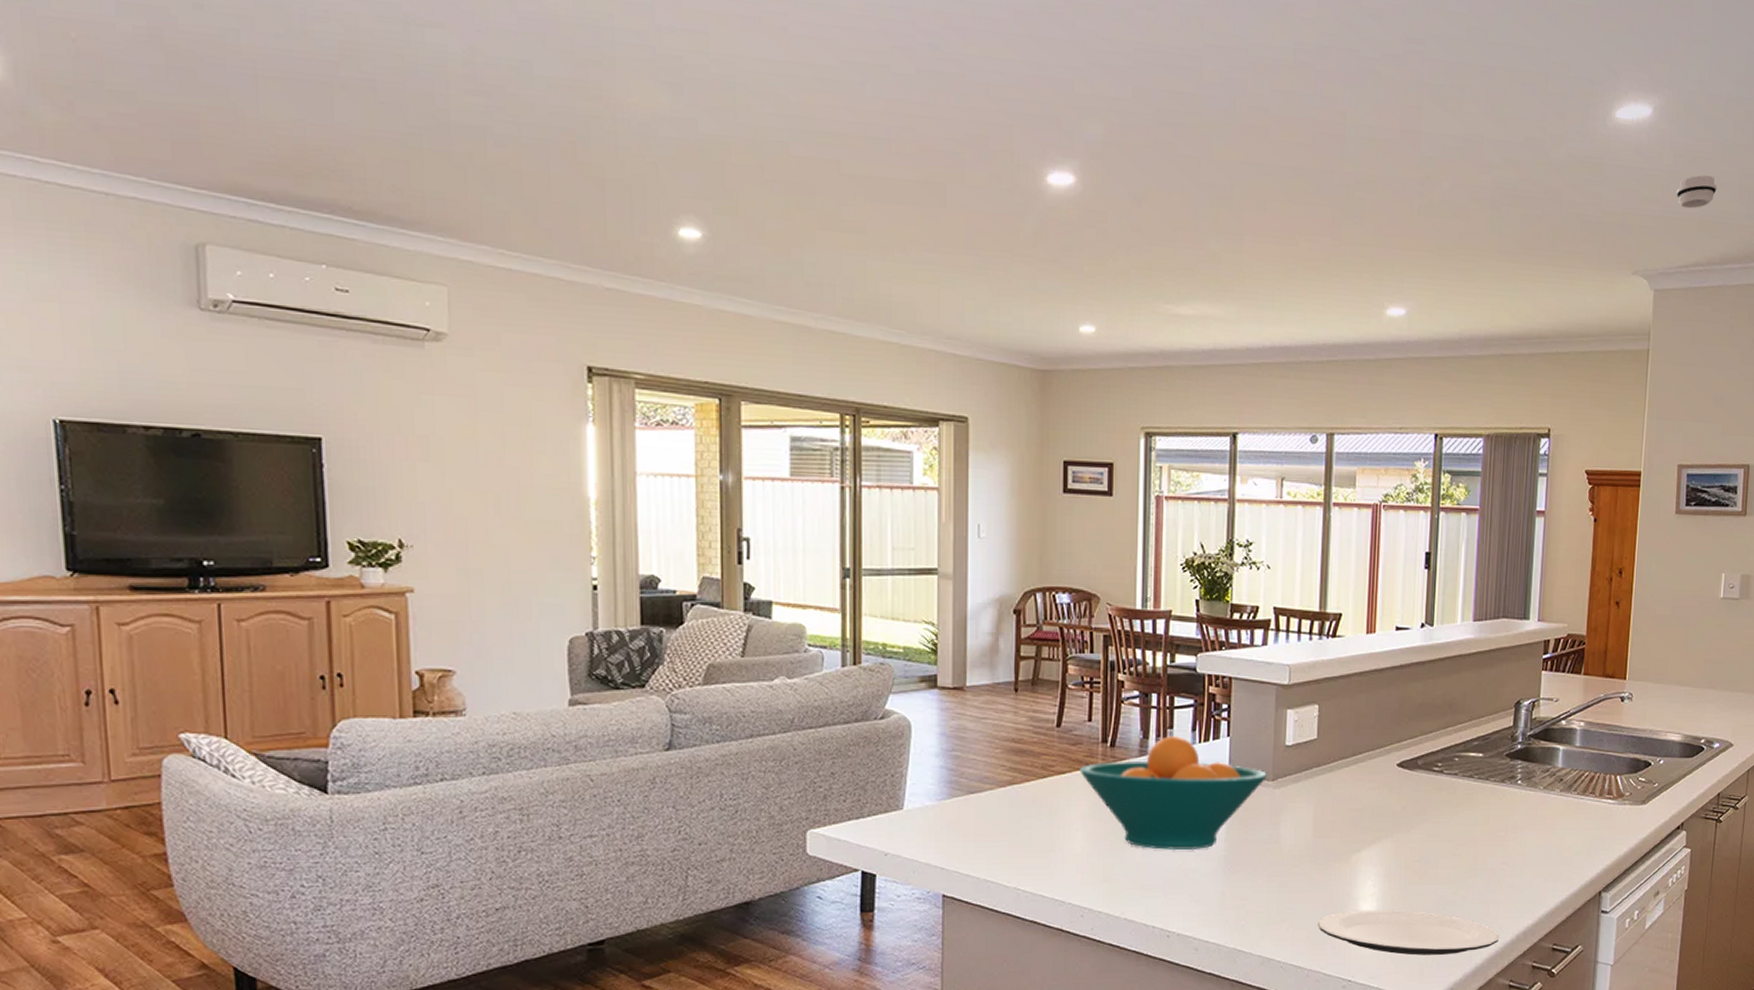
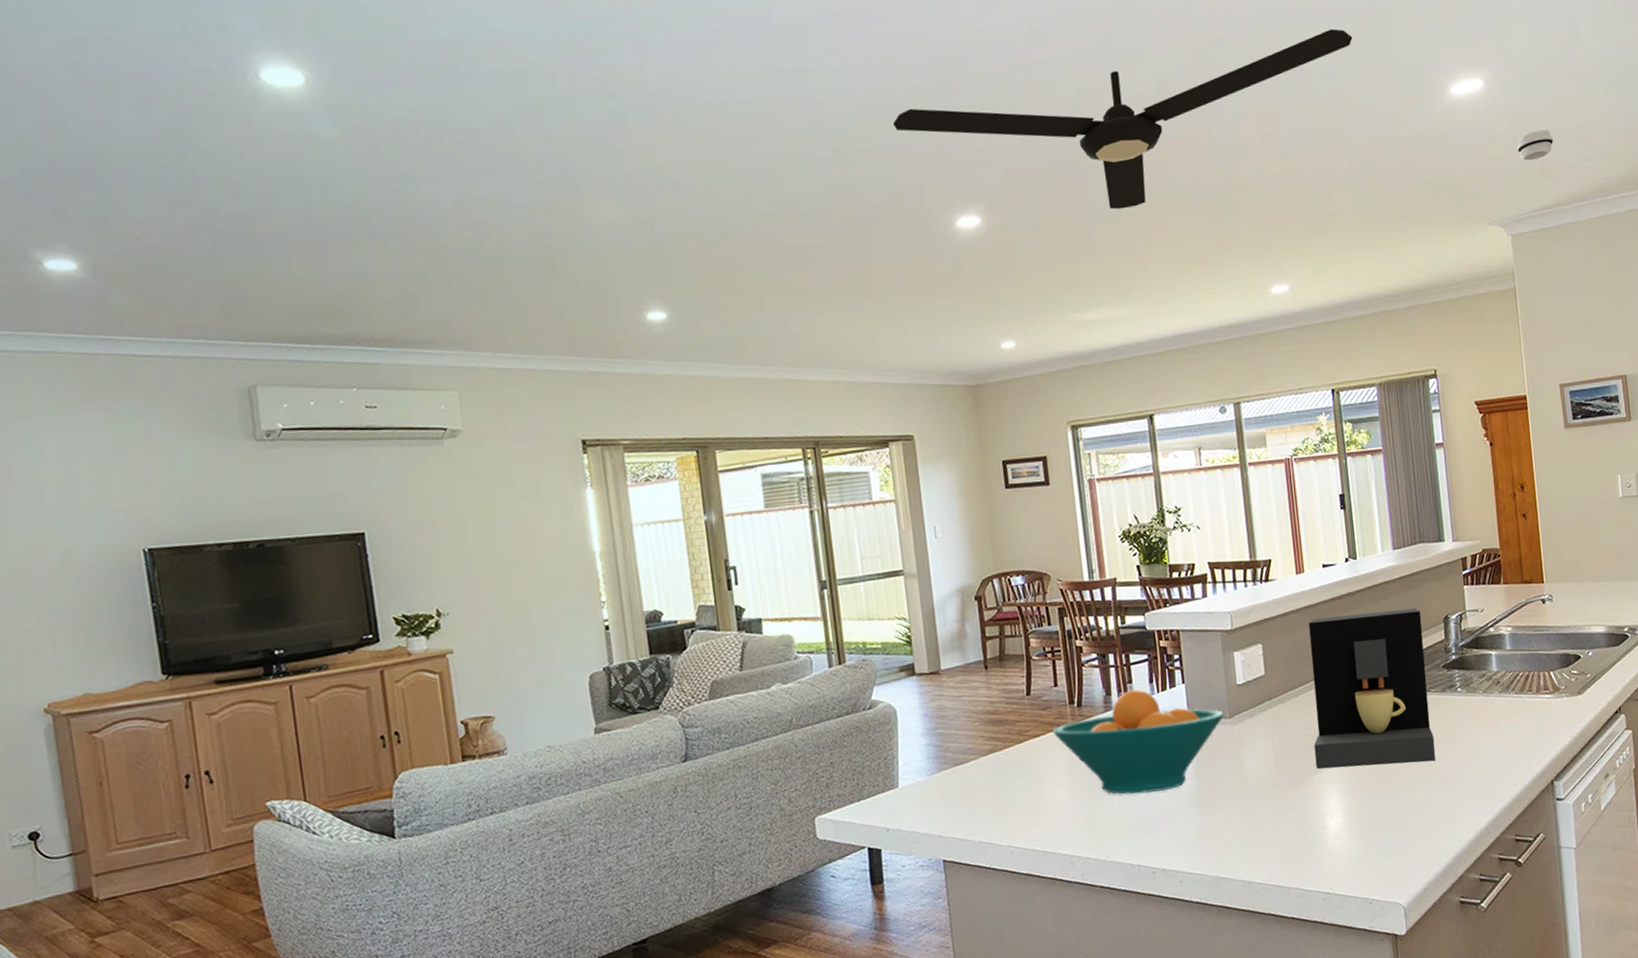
ceiling fan: none [990,19,1519,192] -> present [893,29,1353,210]
plate: present [1317,909,1500,956] -> none [1290,820,1464,863]
coffee maker: none [1356,684,1492,855] -> present [1308,607,1435,769]

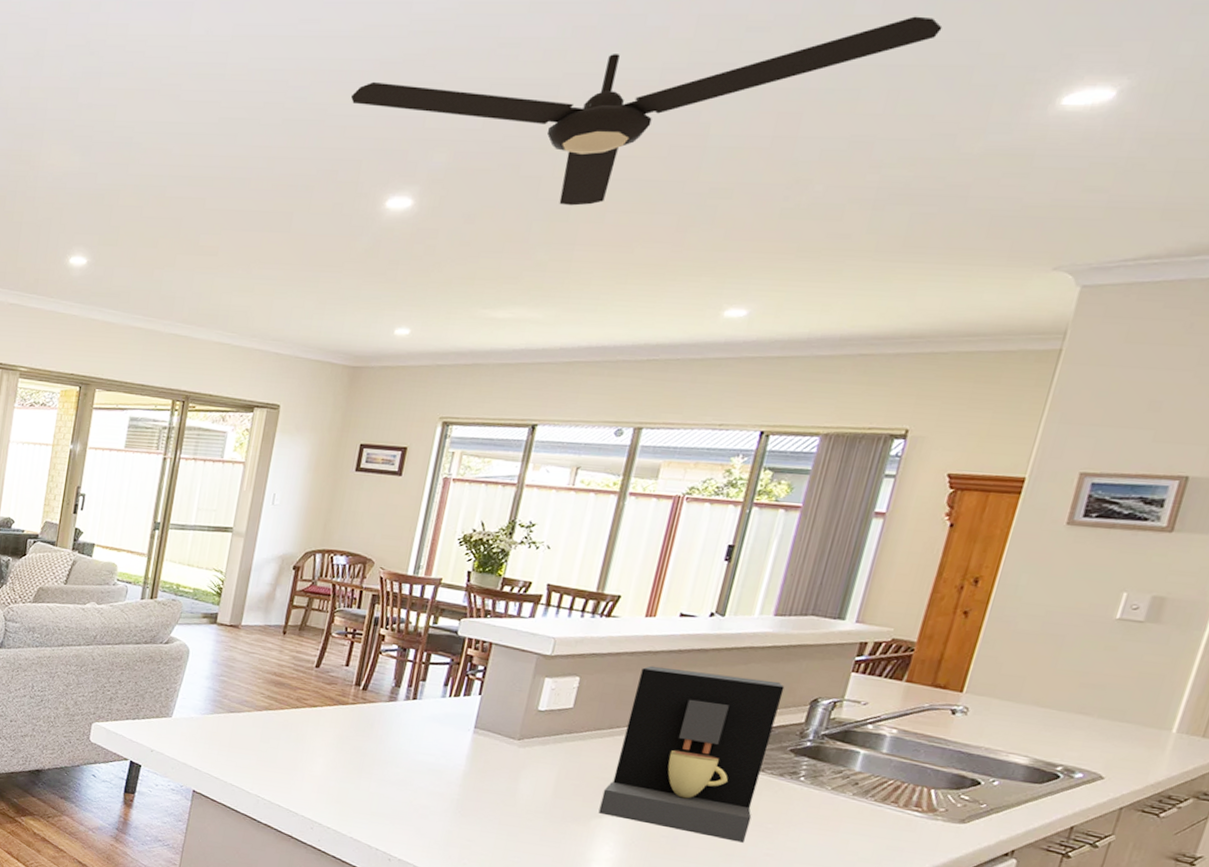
fruit bowl: present [1052,688,1224,795] -> none [330,686,514,790]
smoke detector: present [1517,130,1554,161] -> none [1134,159,1200,197]

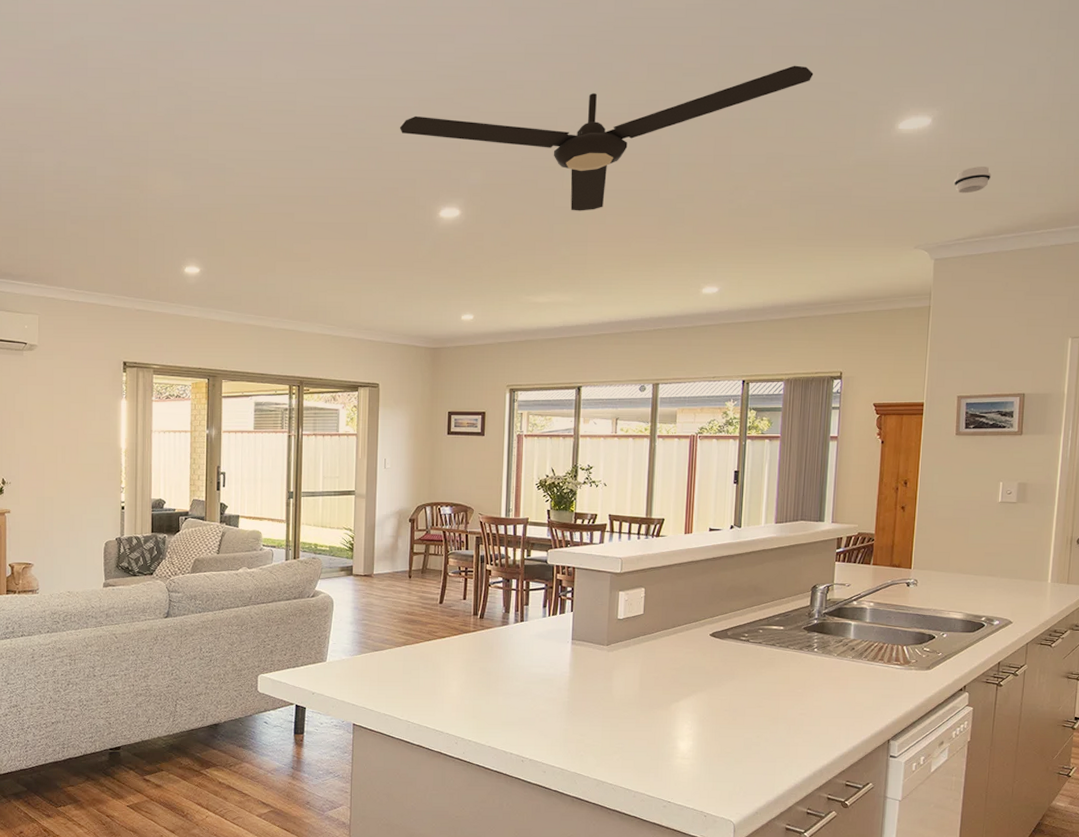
coffee maker: present [598,665,785,843] -> none [676,572,792,707]
smoke detector: none [1134,159,1200,197] -> present [953,167,992,194]

